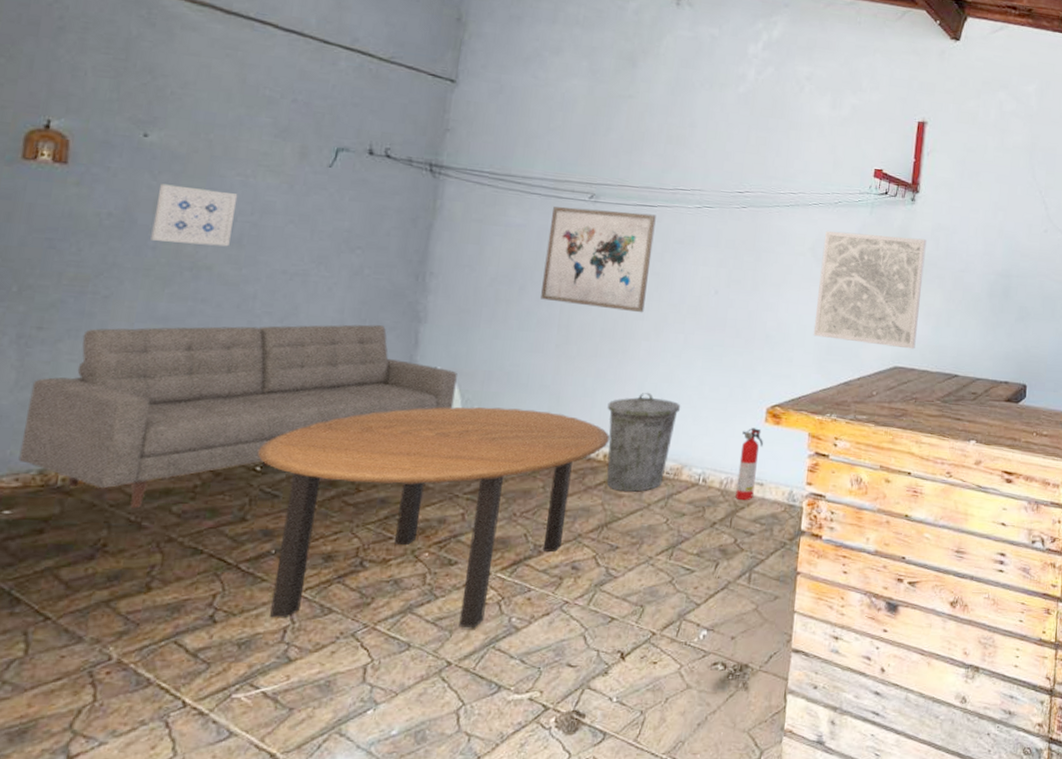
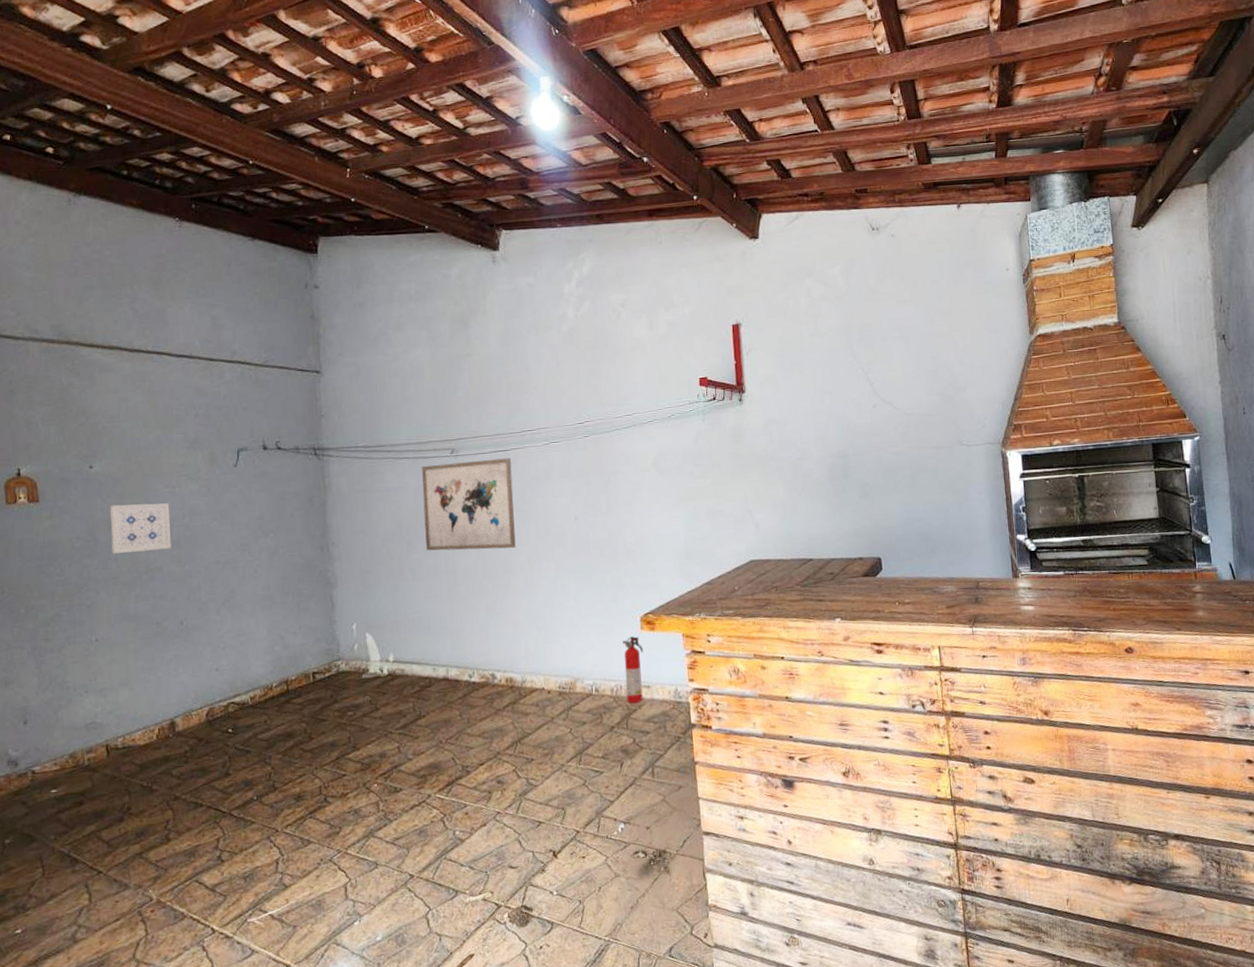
sofa: present [18,324,457,509] -> none [51,595,373,776]
dining table: present [258,406,610,627] -> none [227,648,509,853]
trash can: present [606,392,681,492] -> none [500,618,564,710]
wall art: present [813,231,927,349] -> none [664,435,767,544]

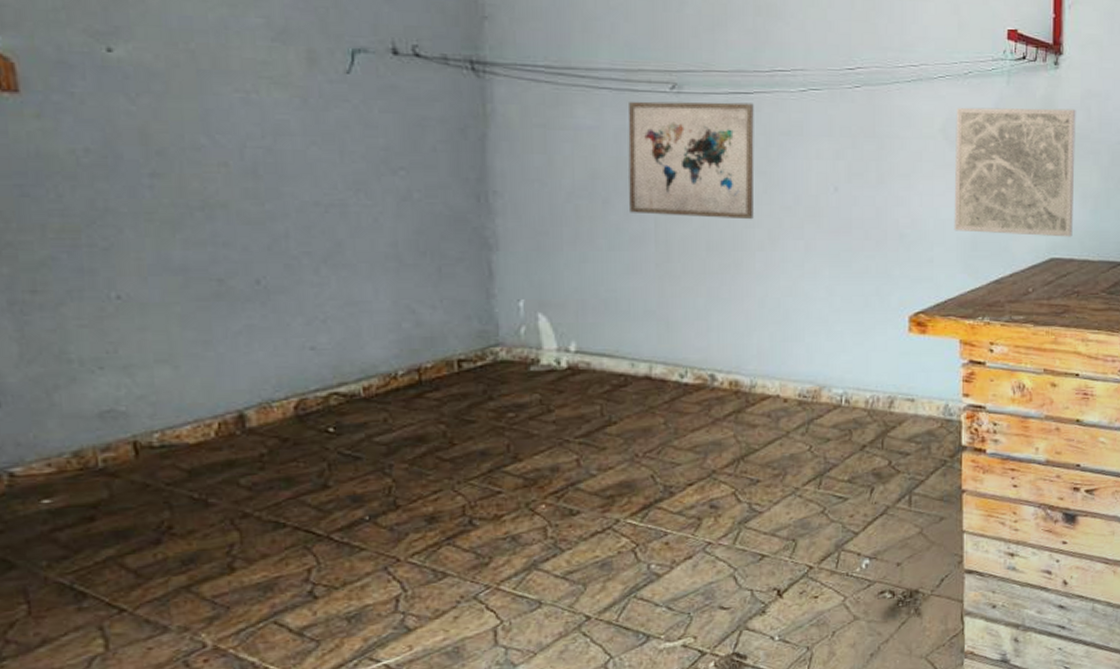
wall art: present [110,503,171,554] -> none [142,108,243,179]
fire extinguisher: present [623,636,644,704] -> none [884,339,910,420]
wall art: none [664,435,767,544] -> present [954,107,1076,237]

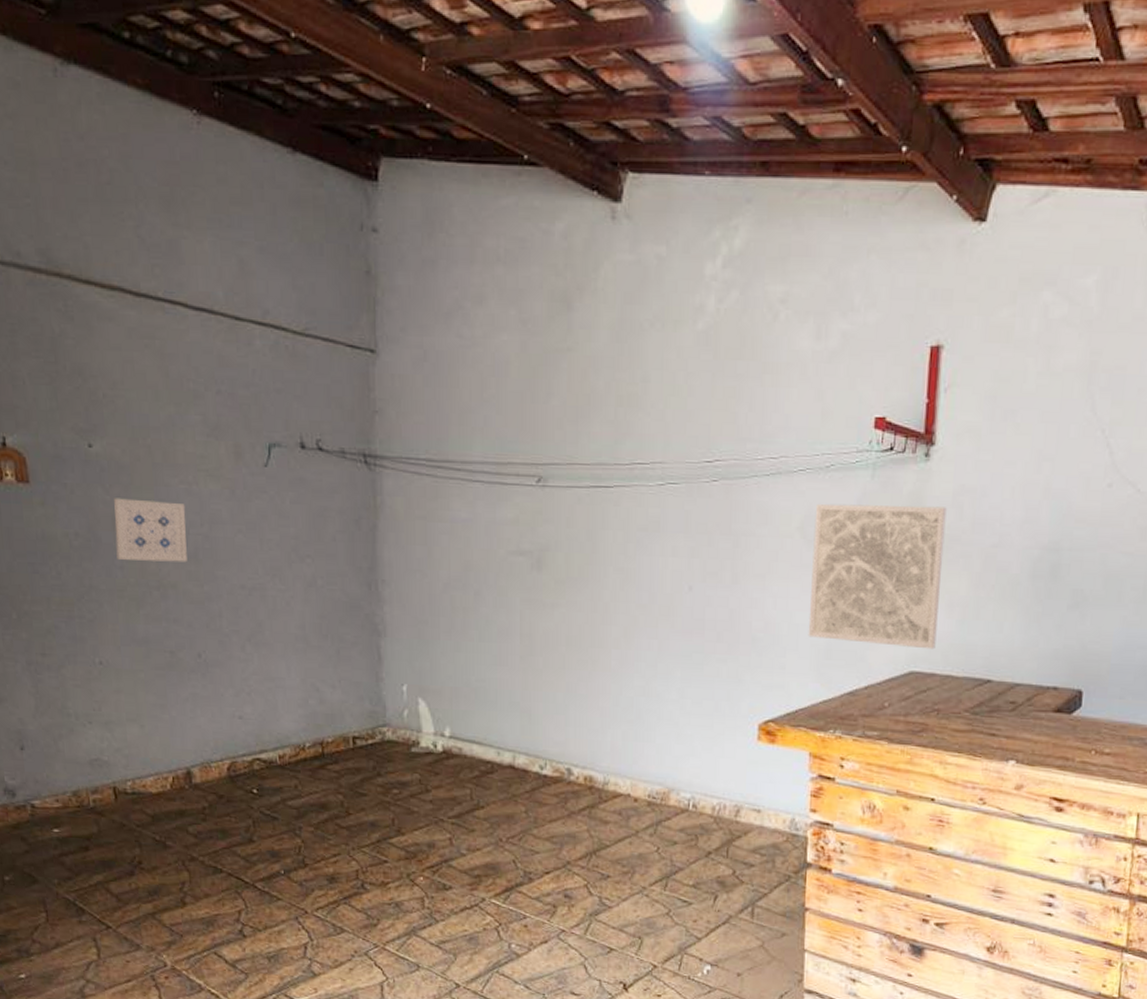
wall art: none [142,108,243,179] -> present [114,498,187,563]
wall art: present [628,101,755,220] -> none [498,494,613,617]

